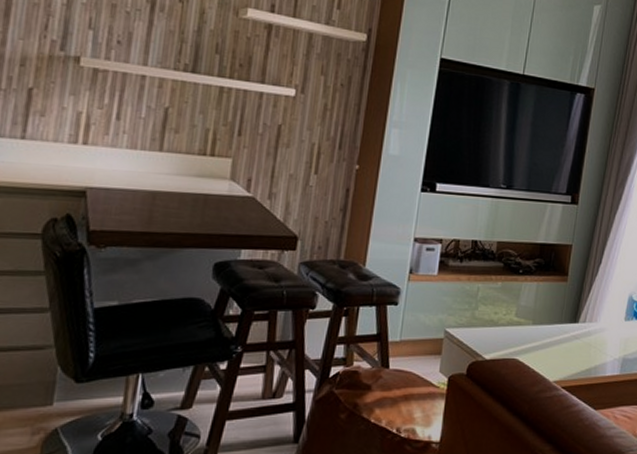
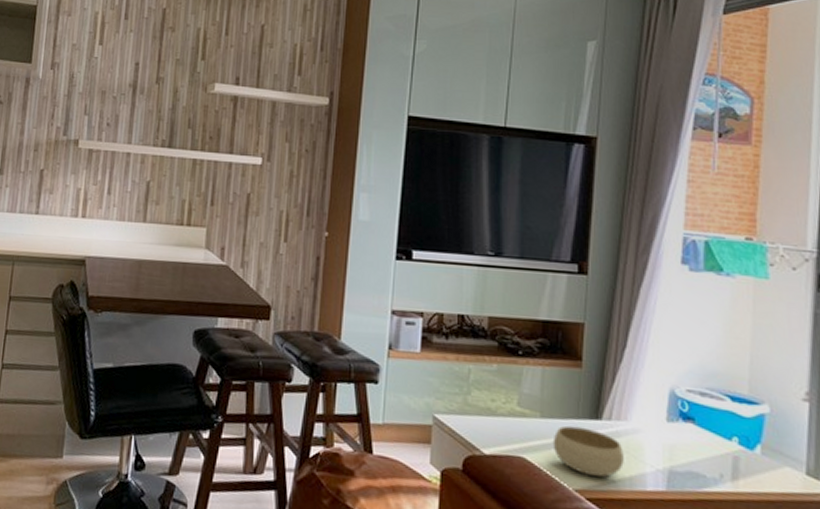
bowl: none [540,330,592,368] -> present [552,425,624,477]

